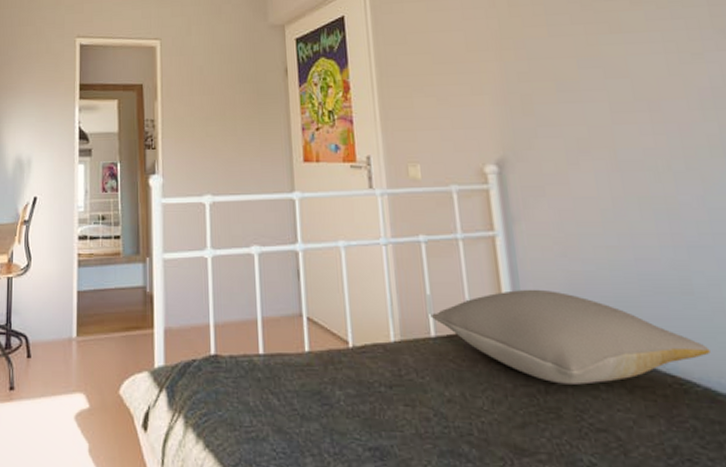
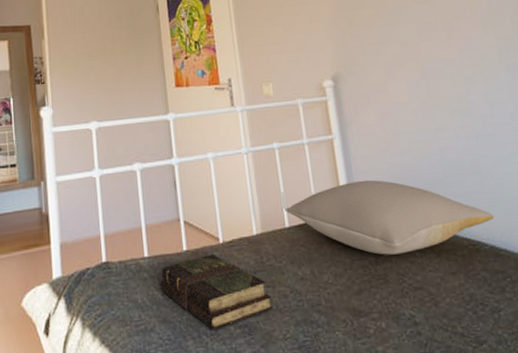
book: none [275,359,412,449] -> present [159,254,274,330]

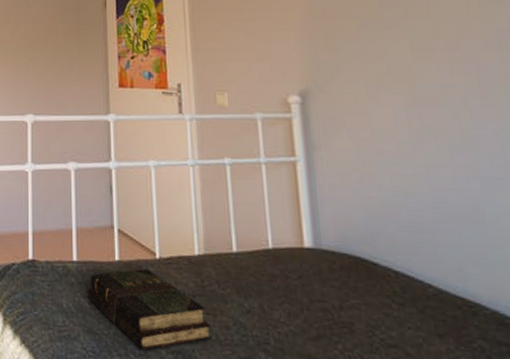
pillow: present [286,179,494,255] -> none [234,211,500,303]

